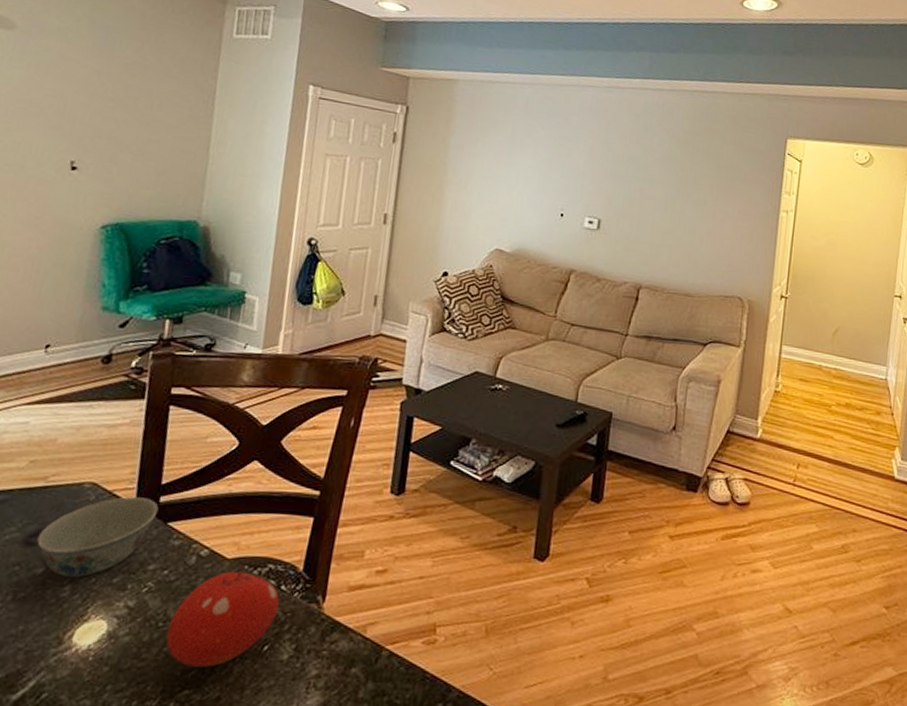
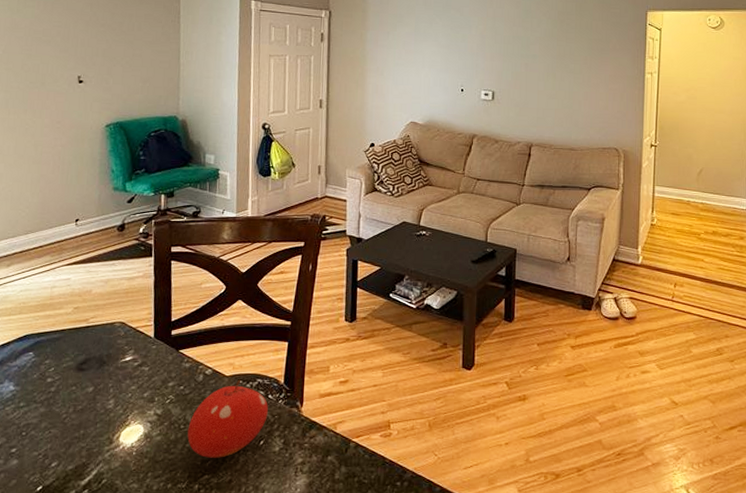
bowl: present [37,497,159,577] -> none [86,332,171,393]

